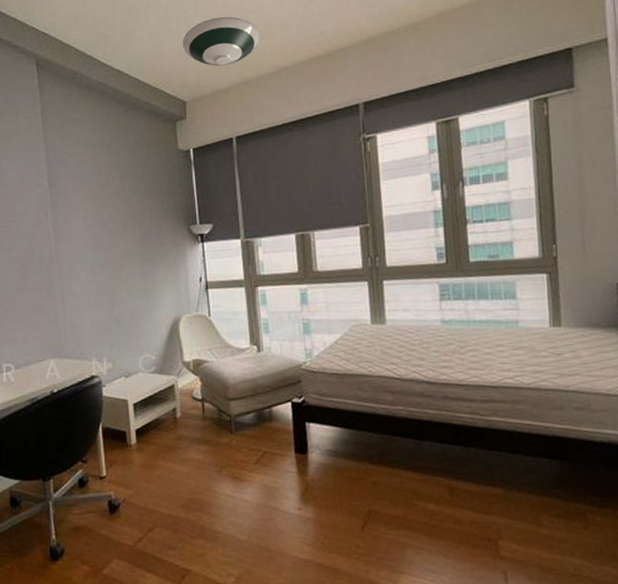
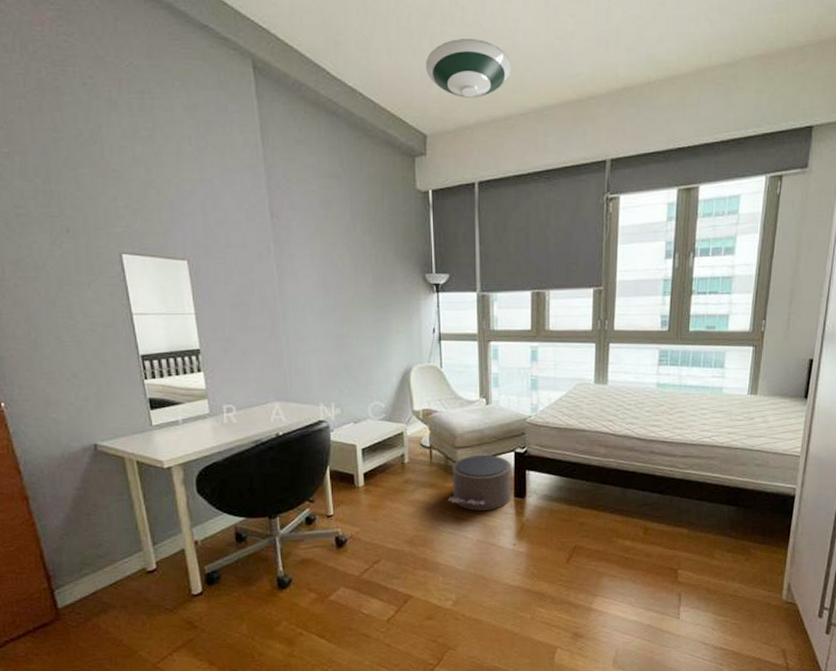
pouf: none [223,406,292,470] -> present [447,454,512,511]

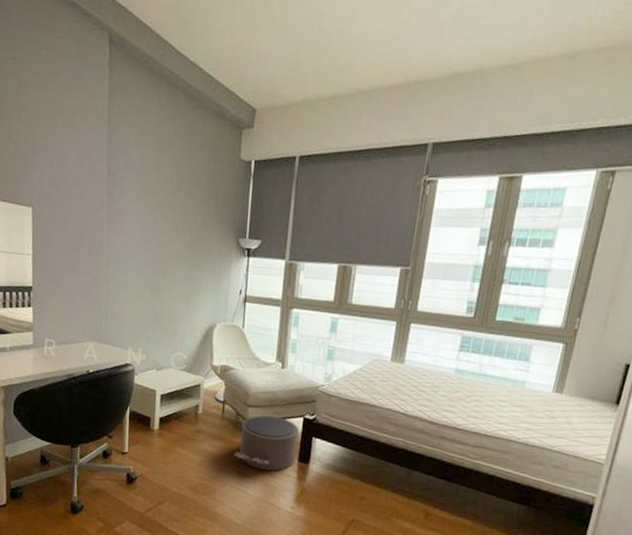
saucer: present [425,39,512,98] -> none [262,21,345,77]

